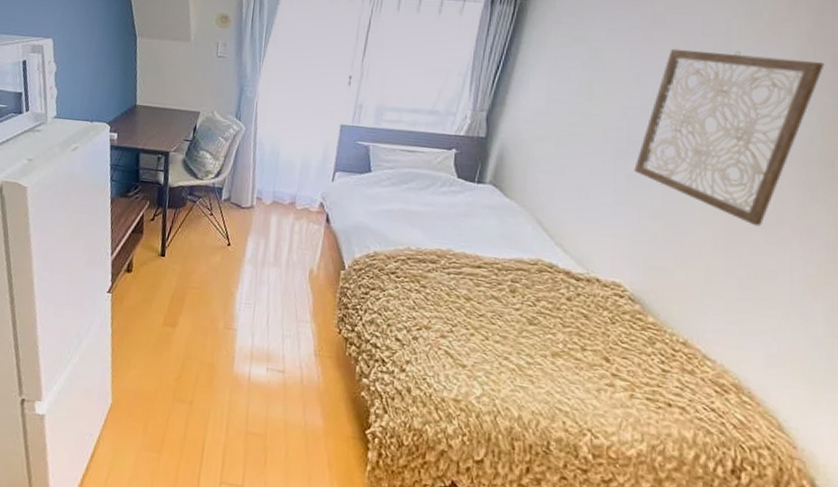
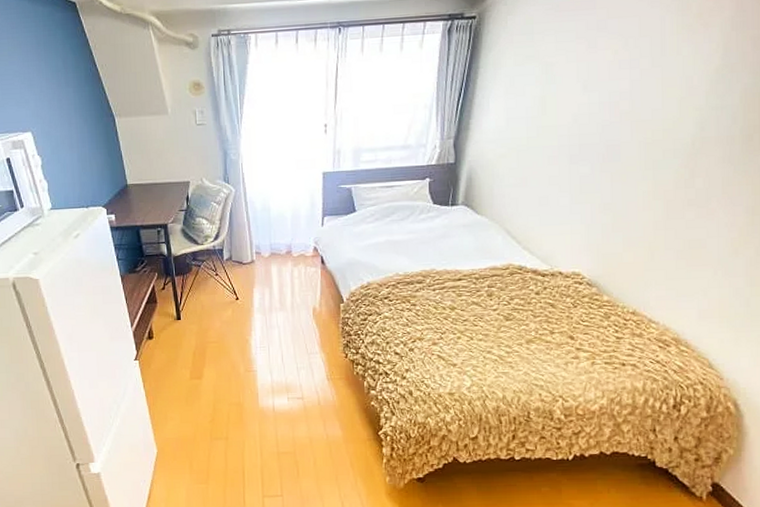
wall art: present [634,48,825,227] -> none [586,46,745,204]

